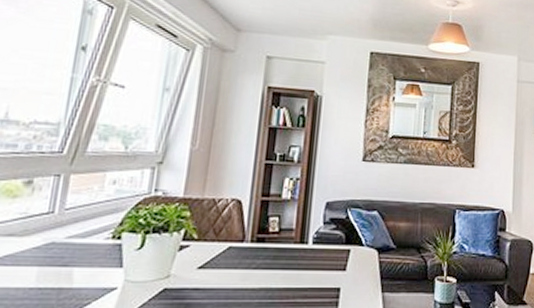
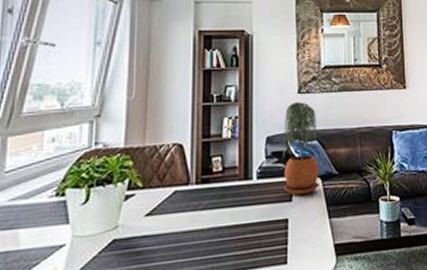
potted plant: none [339,170,379,265] -> present [282,102,320,195]

